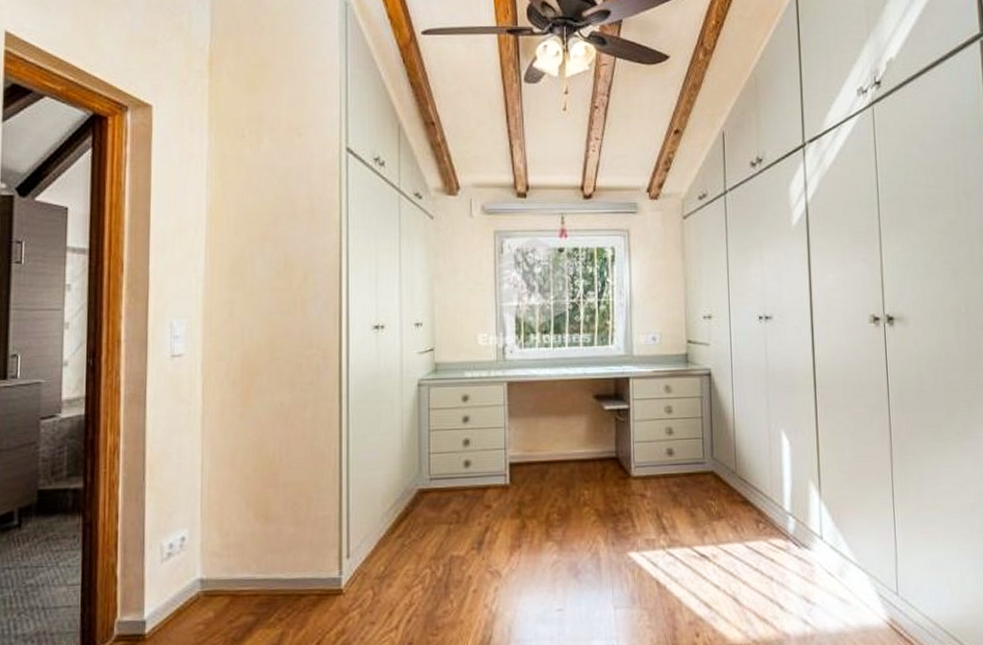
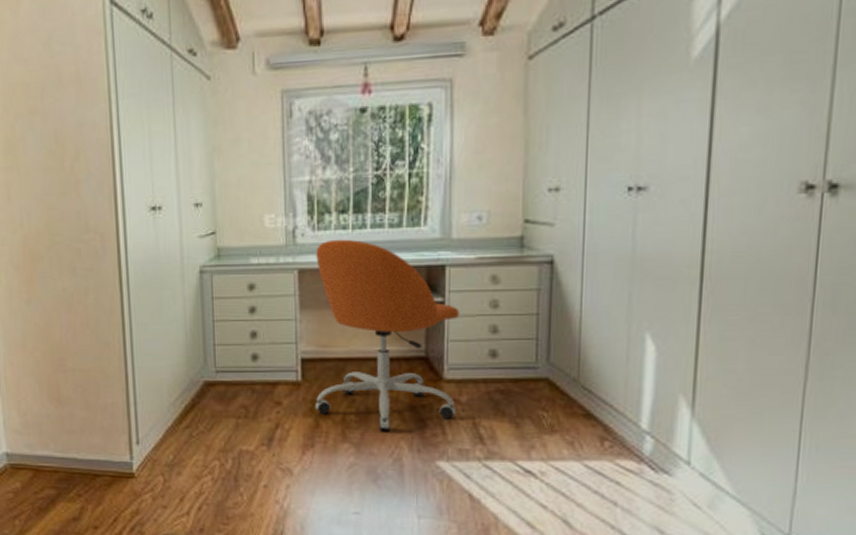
office chair: none [521,355,644,527] -> present [314,239,460,431]

